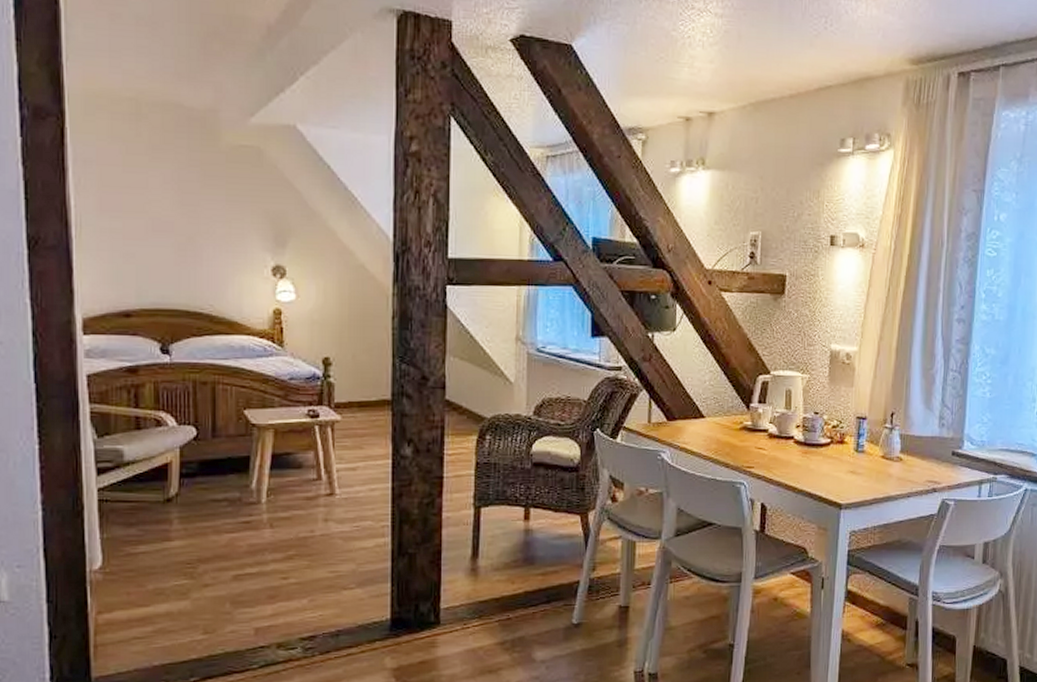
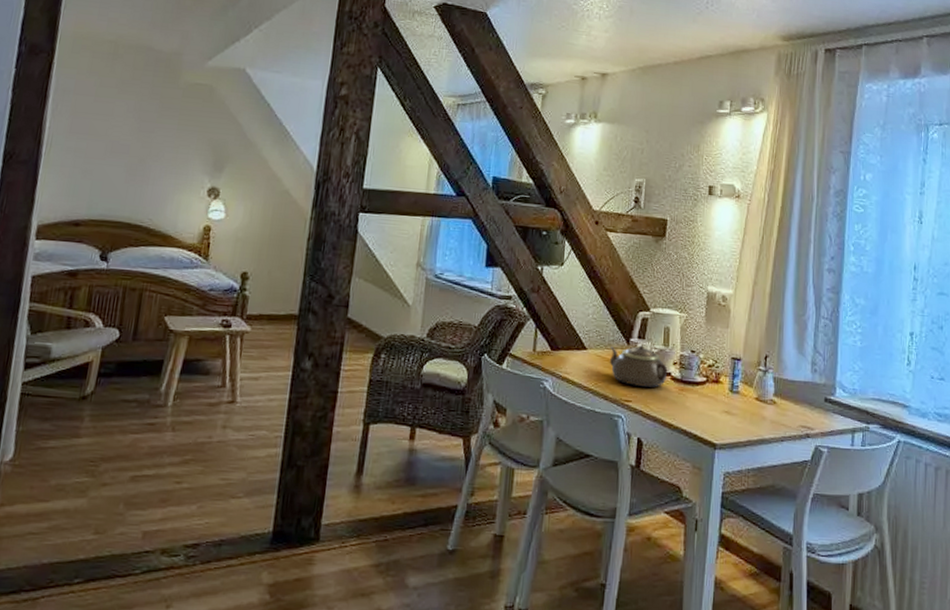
teapot: none [729,410,791,452] -> present [609,345,668,388]

